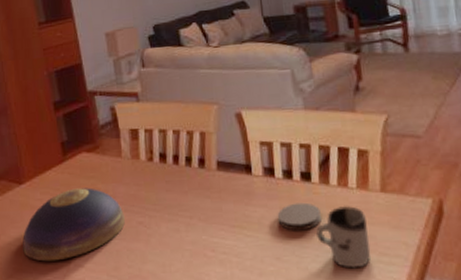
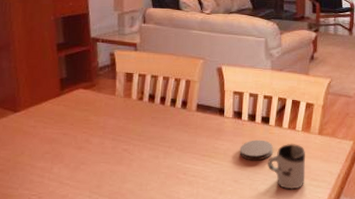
decorative bowl: present [22,187,126,262] -> none [11,119,113,180]

